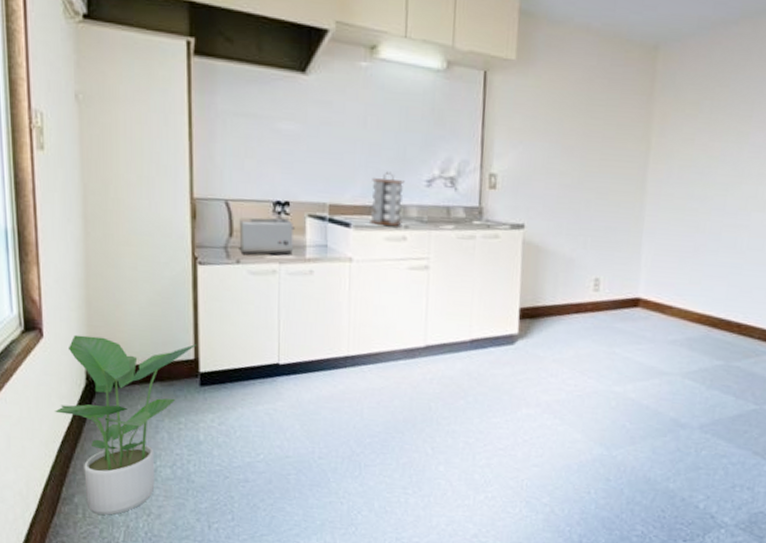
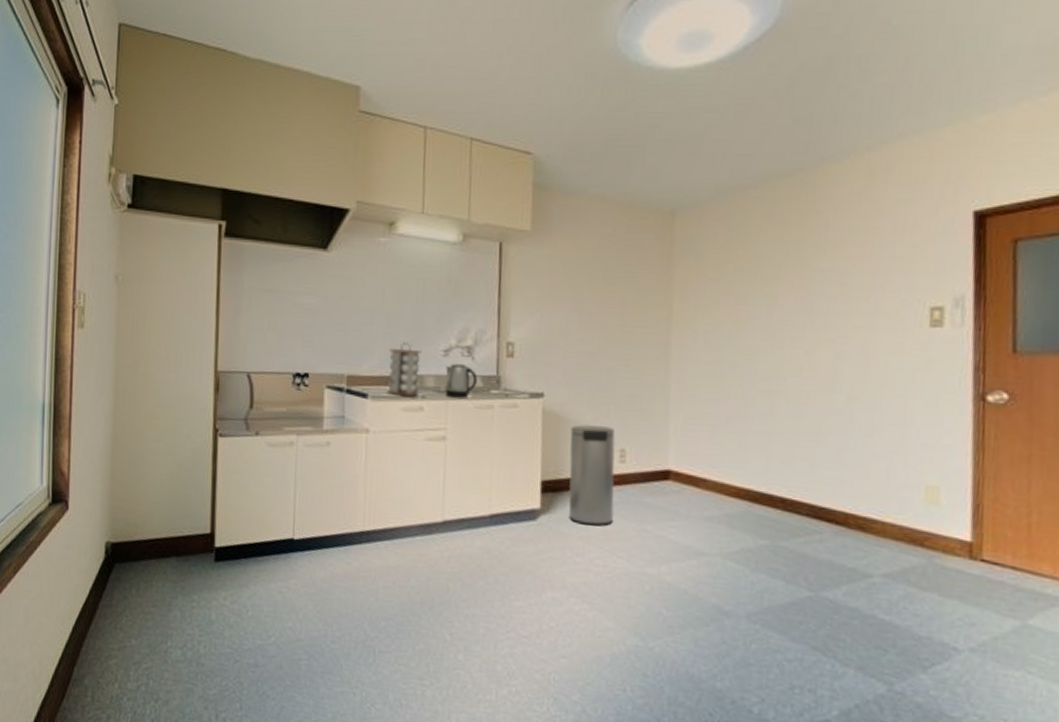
potted plant: present [55,334,197,515] -> none [73,507,214,700]
toaster: present [239,217,295,256] -> none [258,389,313,428]
kettle: none [428,193,460,230] -> present [445,362,477,400]
pedal bin: none [545,255,591,350] -> present [568,425,616,527]

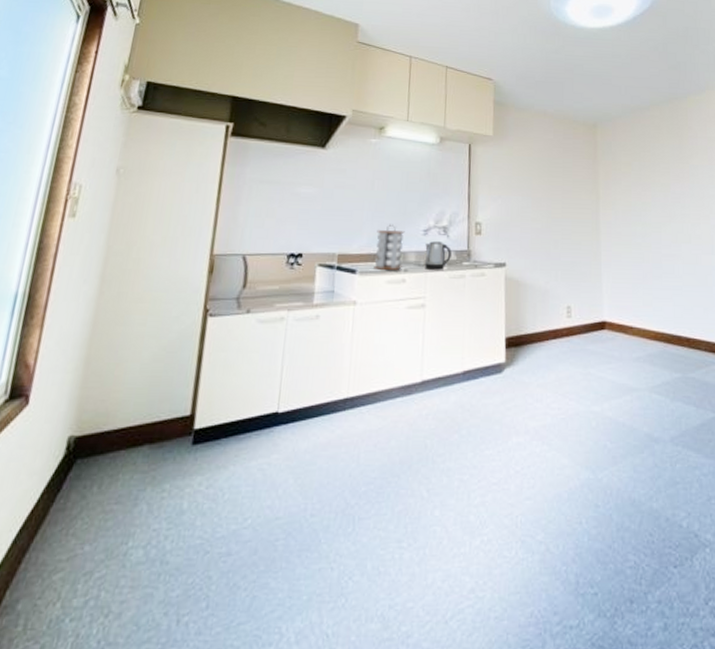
pedal bin: present [568,425,616,527] -> none [527,288,564,374]

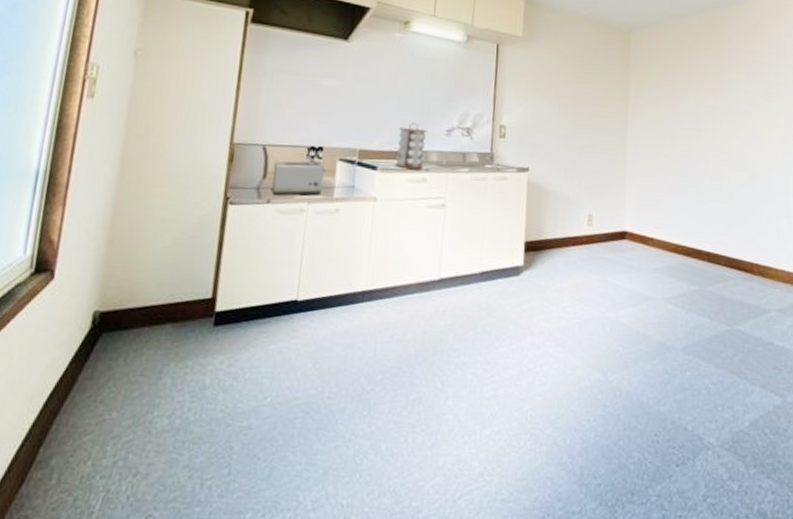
toaster: none [250,268,305,305] -> present [270,161,326,196]
kettle: present [425,240,452,271] -> none [447,141,474,172]

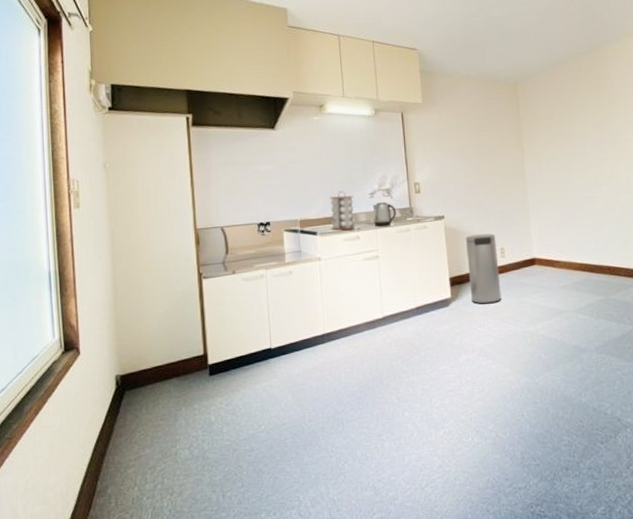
toaster: present [270,161,326,196] -> none [233,234,275,267]
kettle: none [447,141,474,172] -> present [373,201,396,228]
pedal bin: none [546,194,585,279] -> present [465,234,501,304]

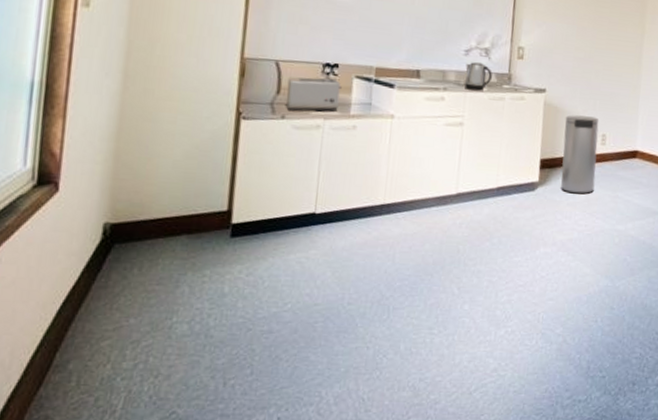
toaster: none [233,234,275,267] -> present [285,77,342,112]
spice rack: present [330,190,355,231] -> none [412,41,446,89]

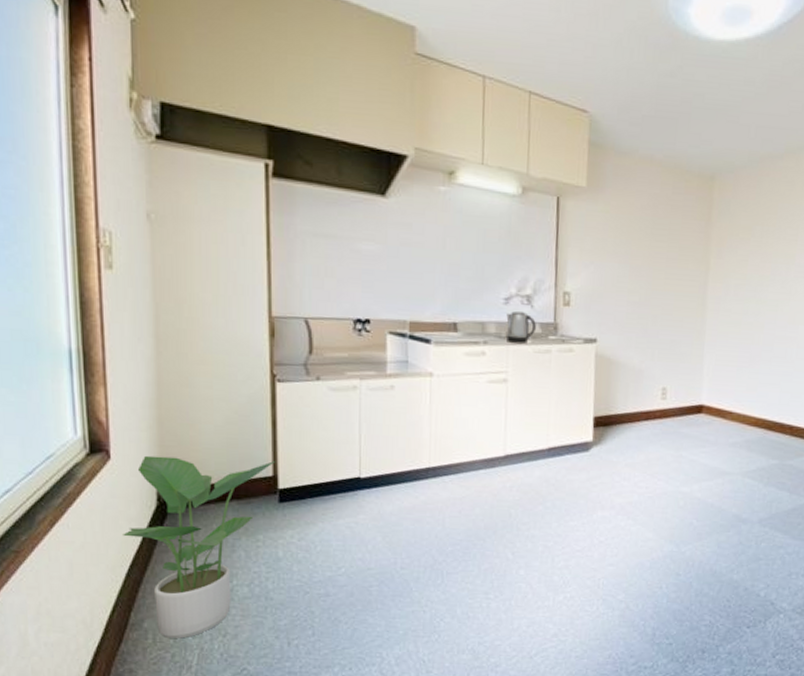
potted plant: none [60,188,232,380] -> present [123,455,276,638]
toaster: present [285,77,342,112] -> none [319,335,375,373]
pedal bin: present [561,115,599,195] -> none [617,367,659,455]

